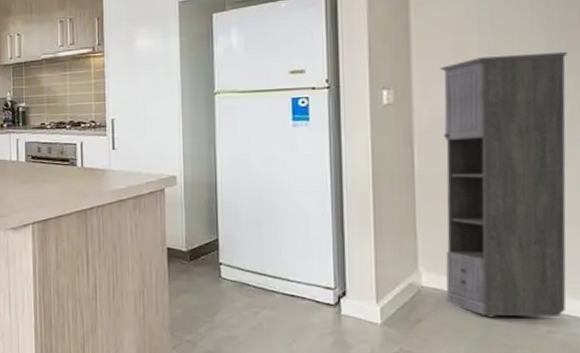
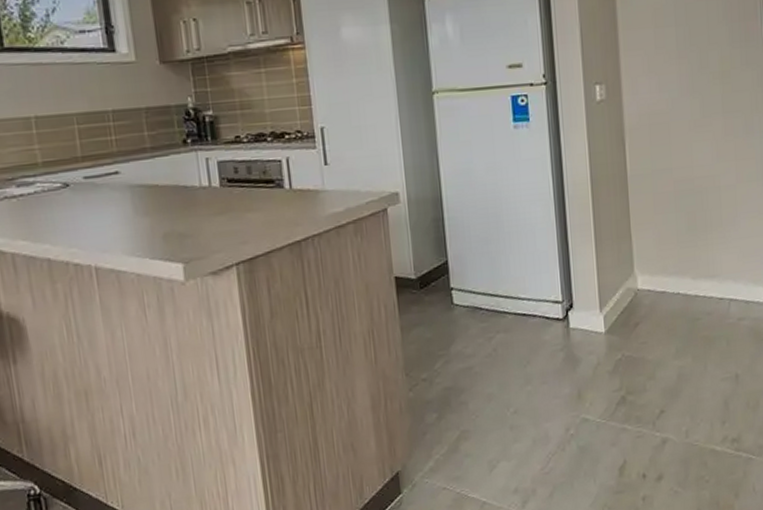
storage cabinet: present [440,51,567,318] -> none [644,42,752,312]

